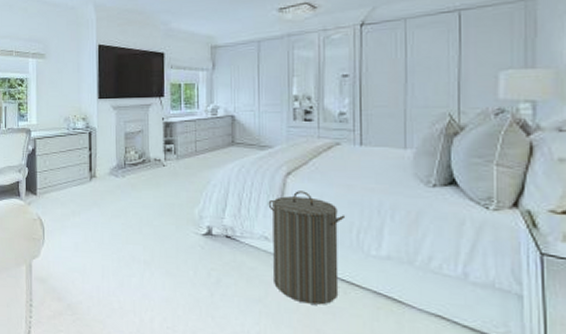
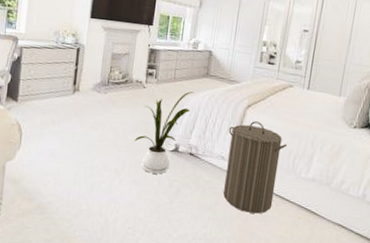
house plant: none [160,164,220,263] -> present [134,91,194,174]

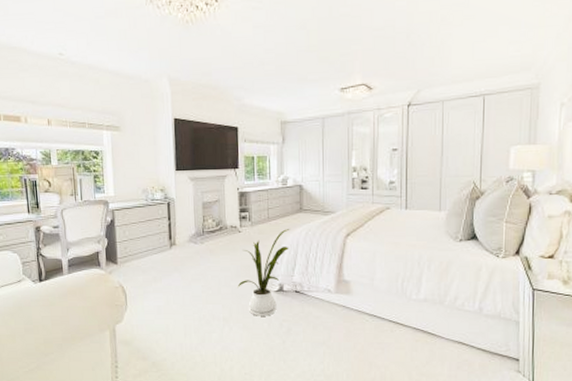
laundry hamper: present [223,121,288,214] -> none [331,249,393,342]

